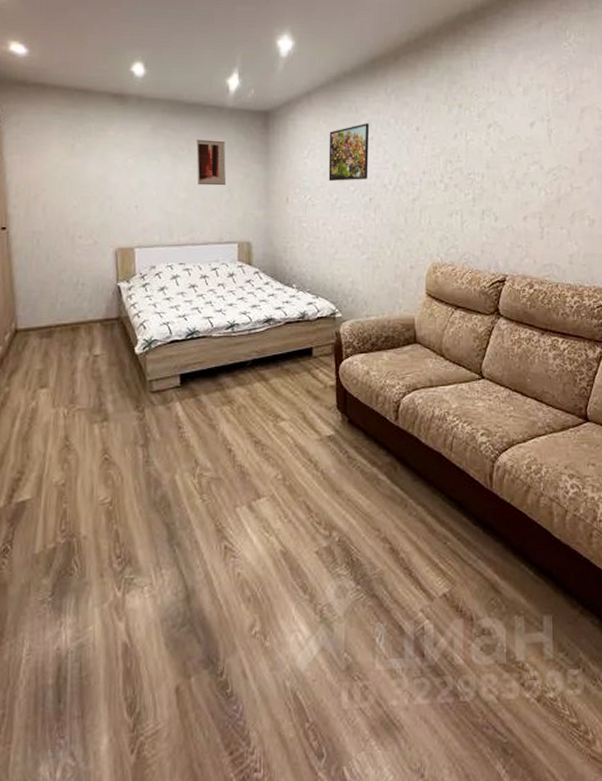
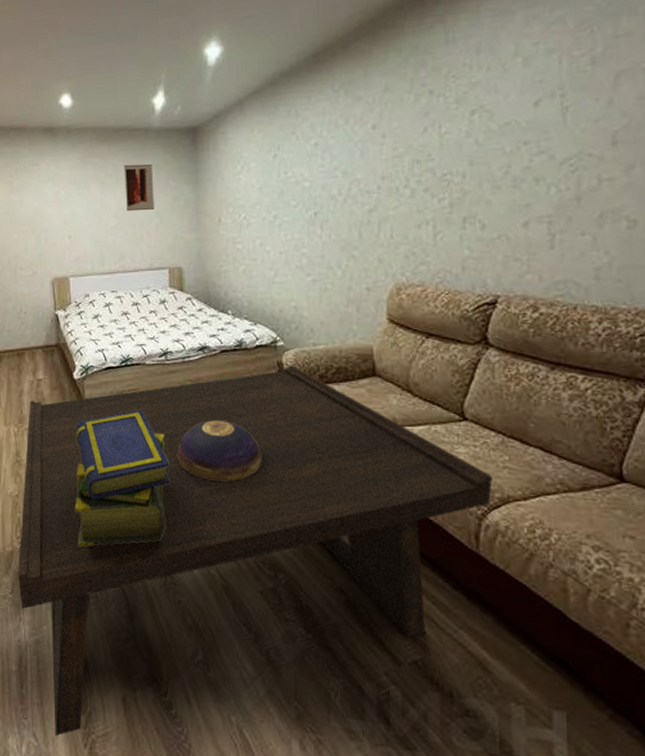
coffee table: none [60,335,502,750] -> present [18,365,493,737]
stack of books: none [131,383,233,532] -> present [75,410,170,547]
decorative bowl: none [241,388,320,448] -> present [178,419,262,481]
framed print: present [328,123,369,181] -> none [265,126,313,196]

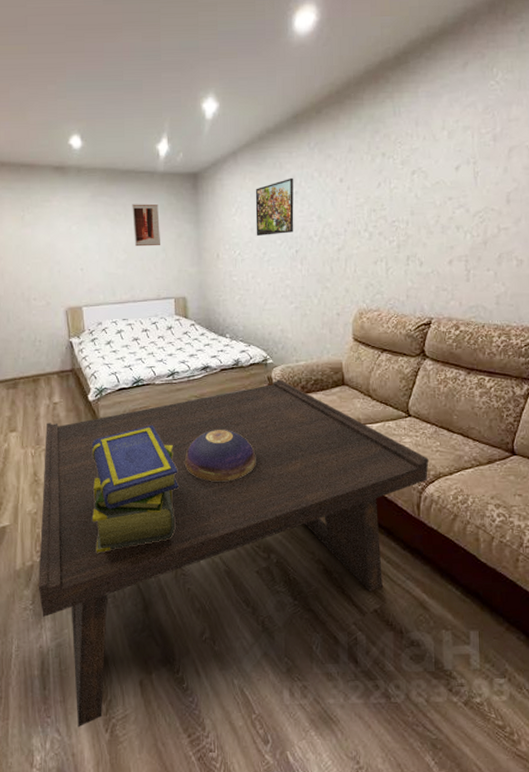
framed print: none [265,126,313,196] -> present [255,177,294,236]

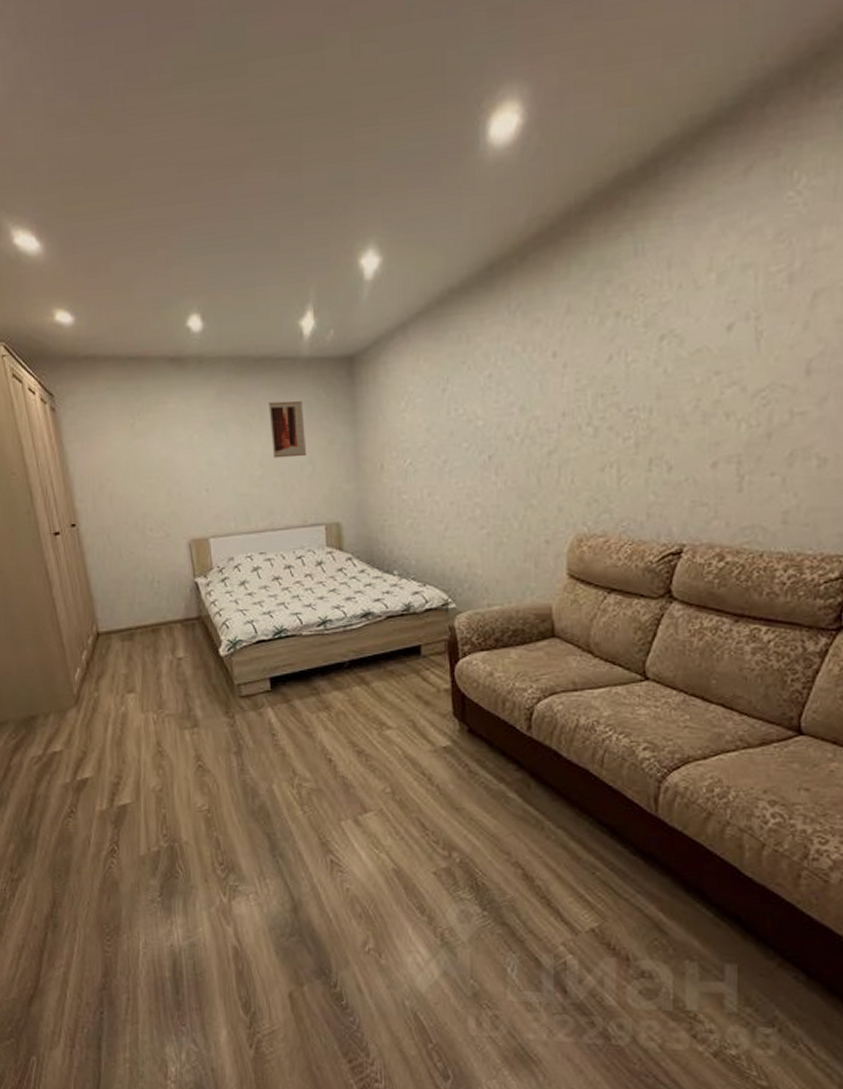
coffee table: present [38,379,429,728] -> none [166,629,673,1040]
stack of books: present [91,425,179,553] -> none [224,687,333,840]
decorative bowl: present [185,429,256,482] -> none [341,693,434,760]
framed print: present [255,177,294,236] -> none [432,354,487,438]

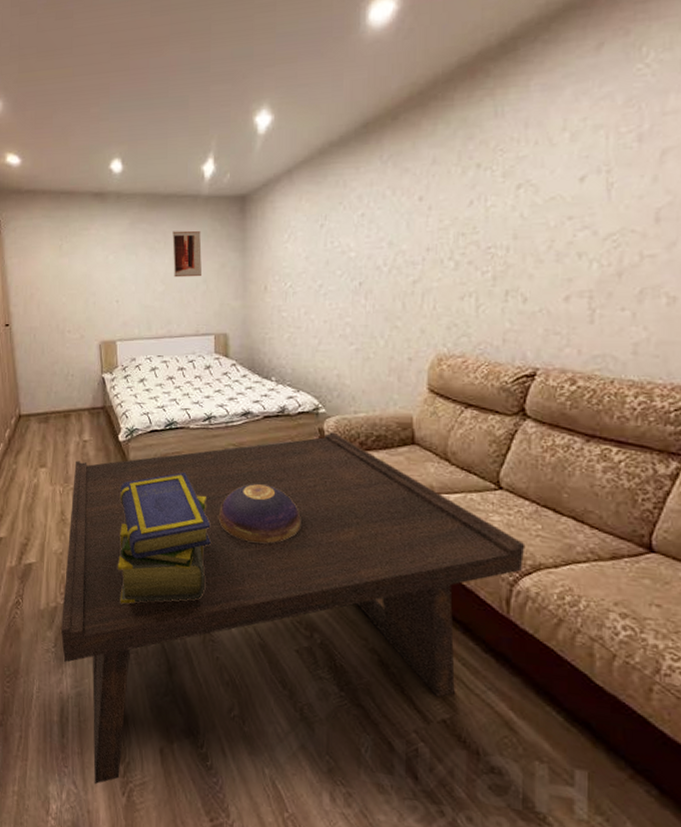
coffee table: none [166,629,673,1040] -> present [61,432,526,785]
stack of books: none [224,687,333,840] -> present [118,472,211,604]
decorative bowl: none [341,693,434,760] -> present [219,483,301,543]

